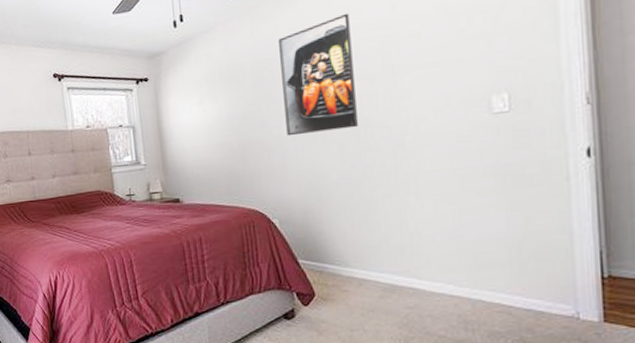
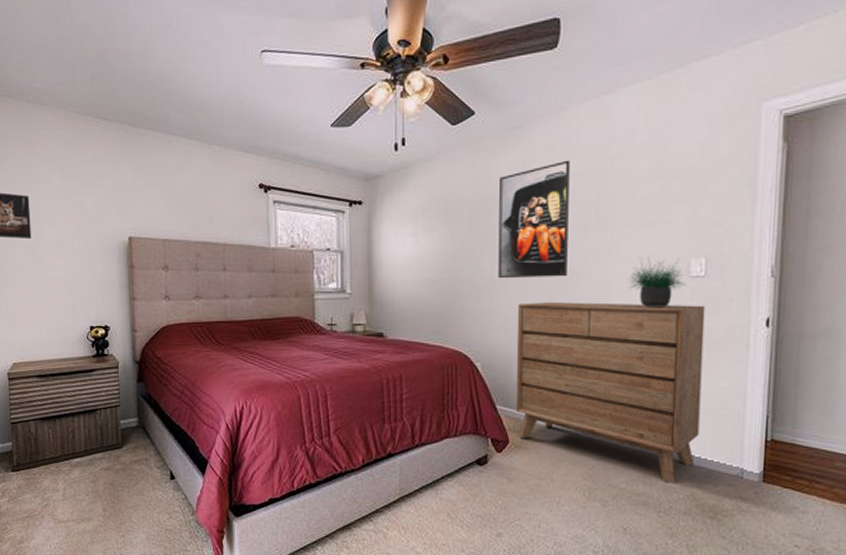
dresser: none [309,141,523,328] -> present [516,302,706,483]
potted plant: none [425,97,490,150] -> present [629,257,687,308]

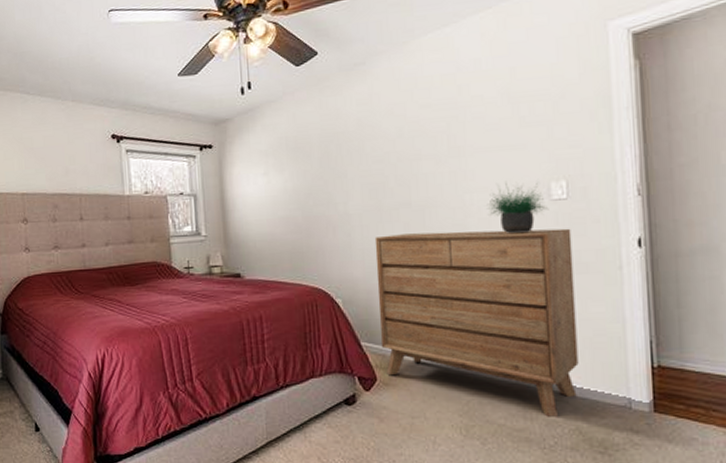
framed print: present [498,160,570,279] -> none [347,92,423,213]

